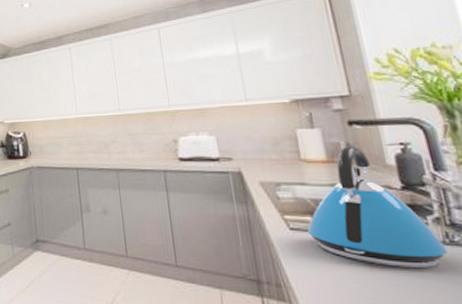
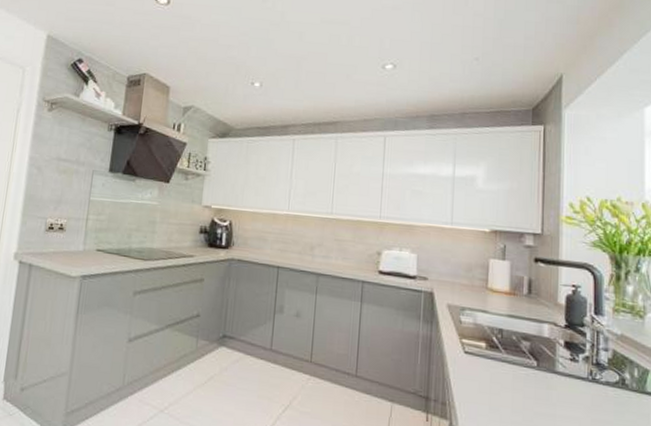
kettle: present [307,145,448,269] -> none [479,281,588,401]

